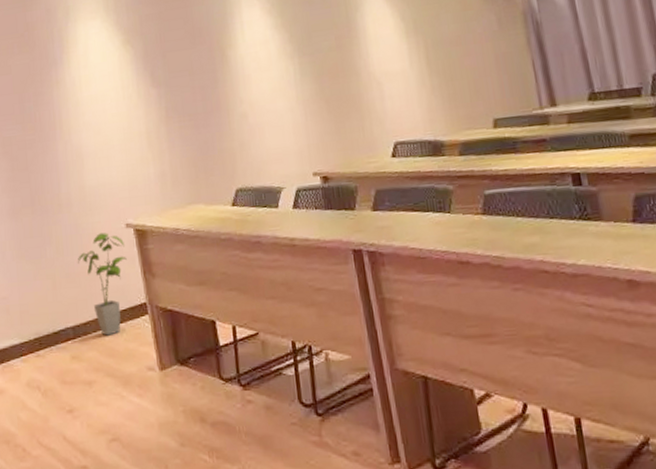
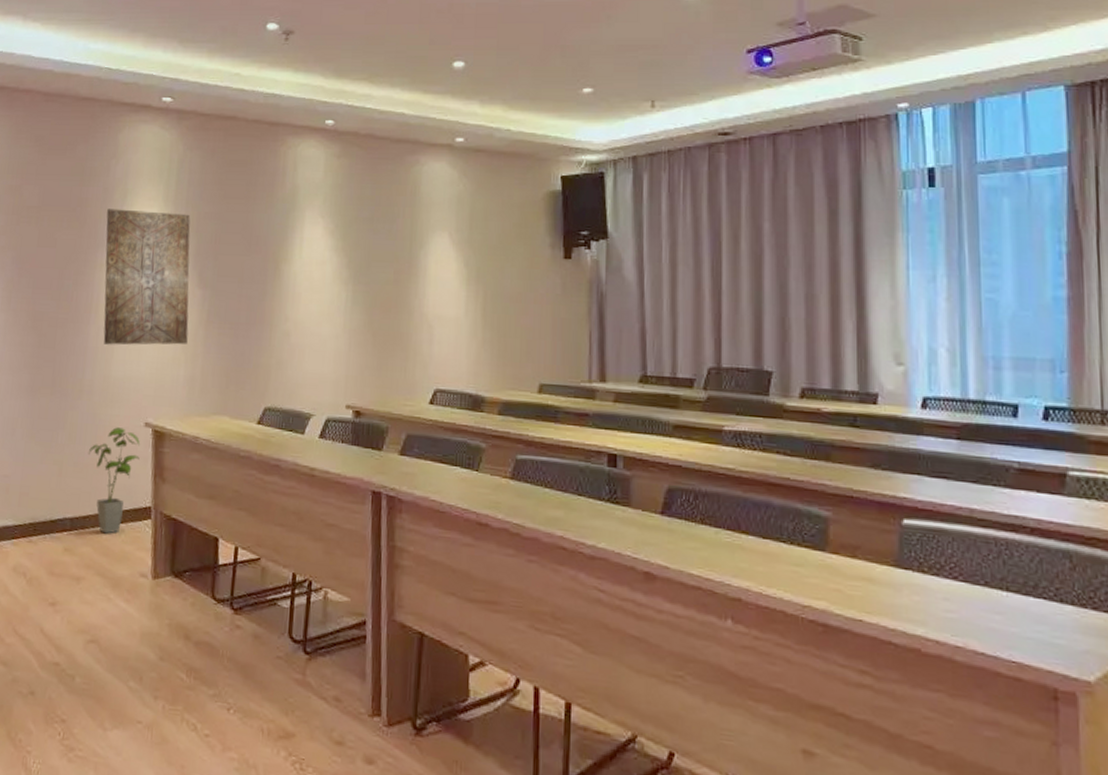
wall art: none [53,19,152,157] -> present [103,208,191,345]

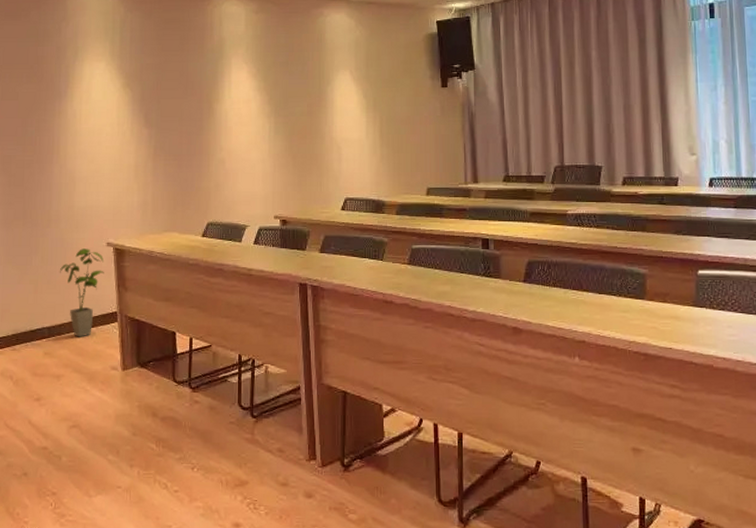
wall art: present [103,208,191,345] -> none [61,64,139,180]

